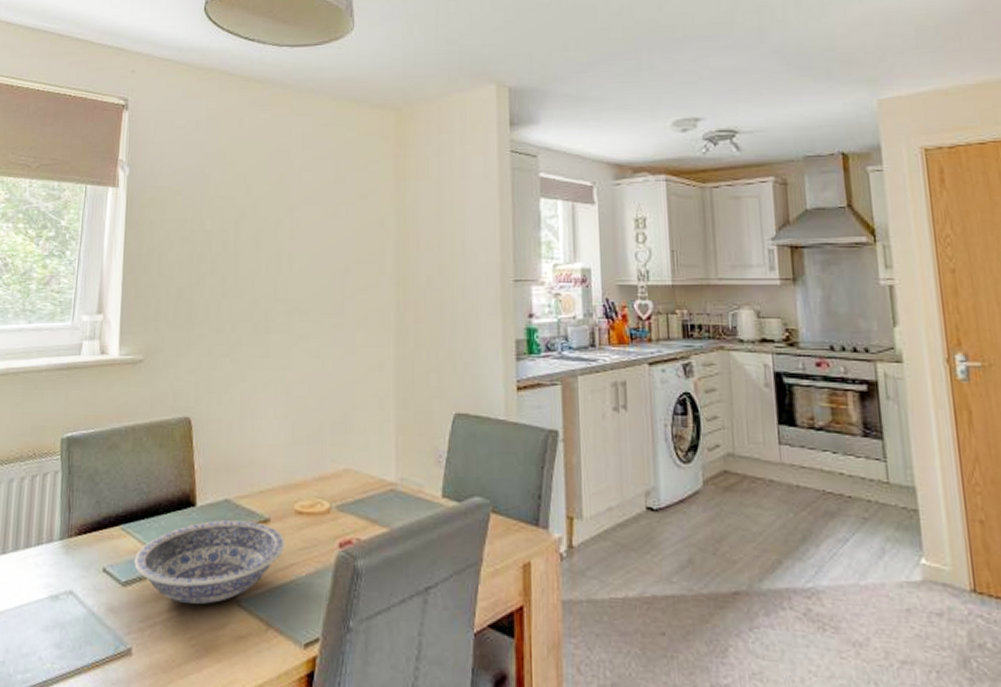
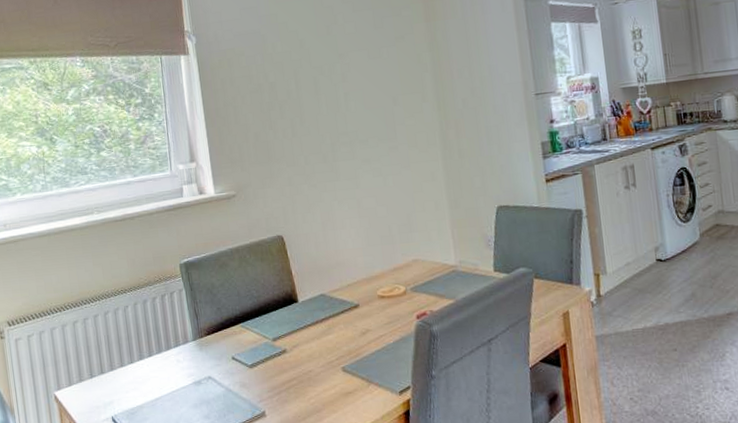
bowl: present [134,519,285,604] -> none [255,308,374,374]

